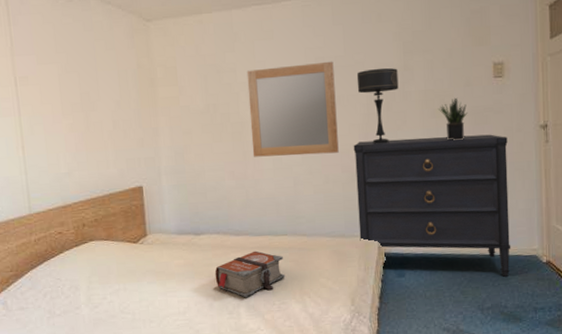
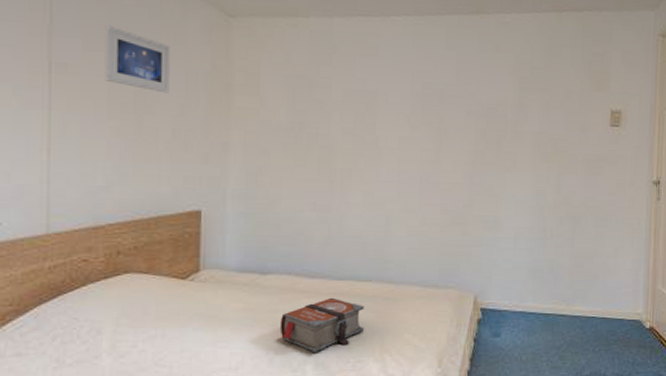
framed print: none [52,41,107,92] -> present [104,25,170,93]
home mirror: present [246,61,339,157] -> none [340,87,443,191]
dresser: present [353,134,511,277] -> none [454,181,620,342]
table lamp: present [356,67,399,144] -> none [466,102,512,186]
potted plant: present [439,97,468,141] -> none [551,143,581,189]

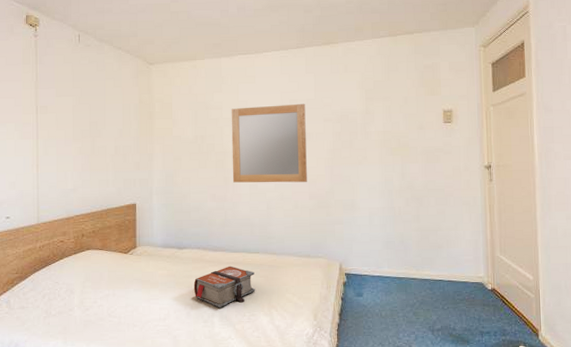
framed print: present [104,25,170,93] -> none [70,78,112,122]
home mirror: none [340,87,443,191] -> present [231,103,307,183]

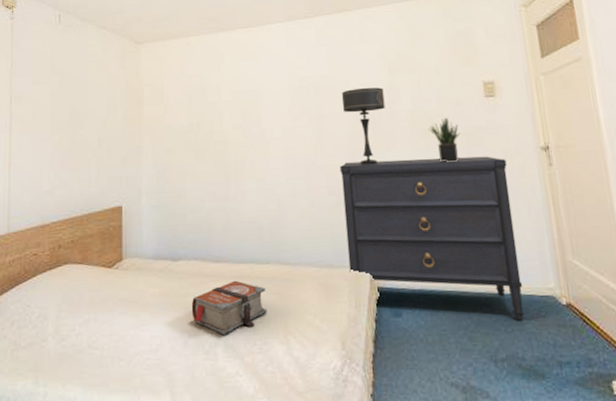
home mirror: present [231,103,307,183] -> none [231,80,325,178]
dresser: none [320,172,459,301] -> present [339,156,524,321]
table lamp: none [324,110,361,176] -> present [341,87,385,166]
potted plant: none [395,138,421,176] -> present [429,117,461,162]

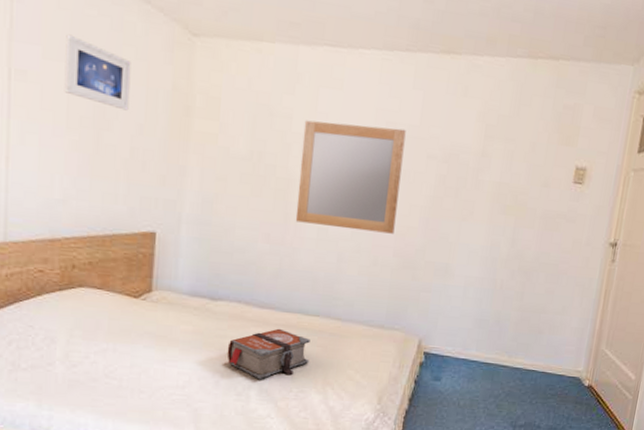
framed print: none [48,63,95,111] -> present [64,34,131,111]
home mirror: none [231,80,325,178] -> present [295,120,406,234]
dresser: present [339,156,524,321] -> none [399,226,575,396]
table lamp: present [341,87,385,166] -> none [426,147,475,234]
potted plant: present [429,117,461,162] -> none [510,196,540,244]

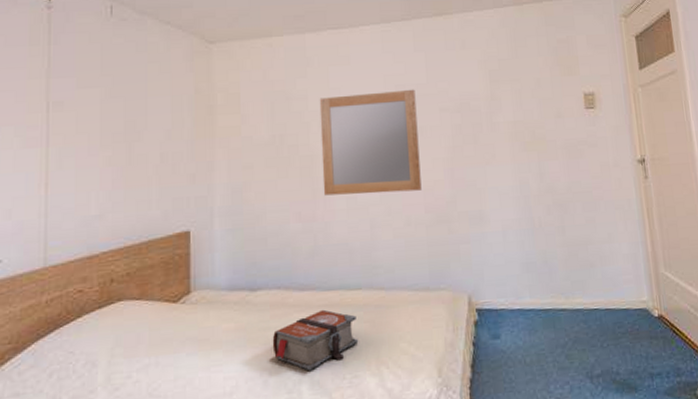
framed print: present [64,34,131,111] -> none [97,63,157,120]

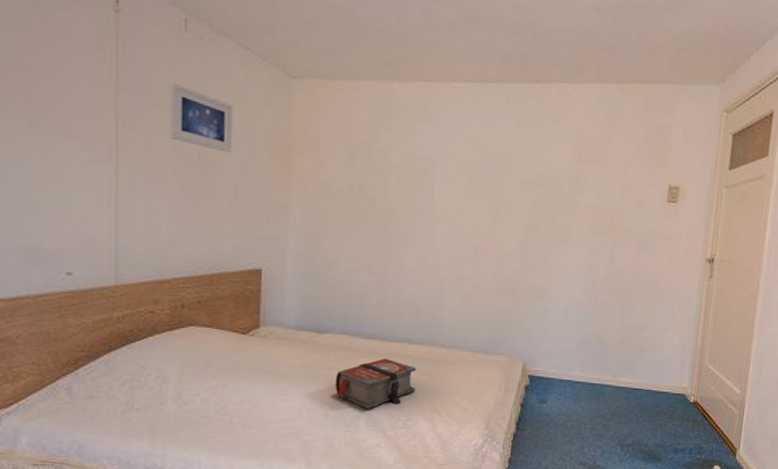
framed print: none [97,63,157,120] -> present [169,82,233,153]
home mirror: present [319,89,422,196] -> none [396,153,501,260]

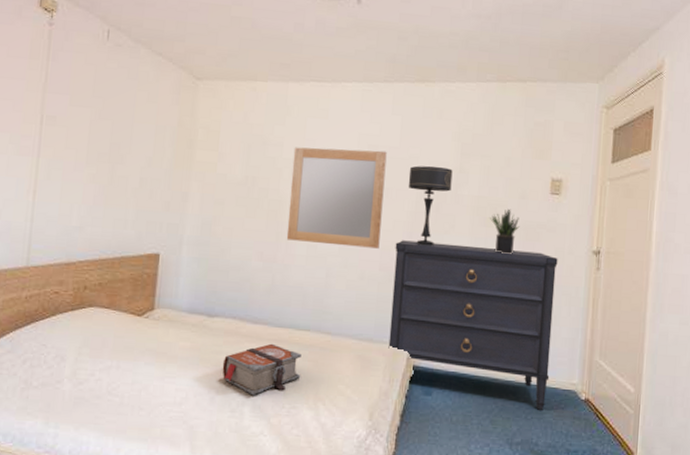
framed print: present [169,82,233,153] -> none [86,84,144,146]
home mirror: none [396,153,501,260] -> present [286,147,387,249]
dresser: none [504,251,673,413] -> present [388,240,558,410]
table lamp: none [523,173,569,257] -> present [408,166,453,247]
potted plant: none [606,217,636,263] -> present [490,208,520,254]

